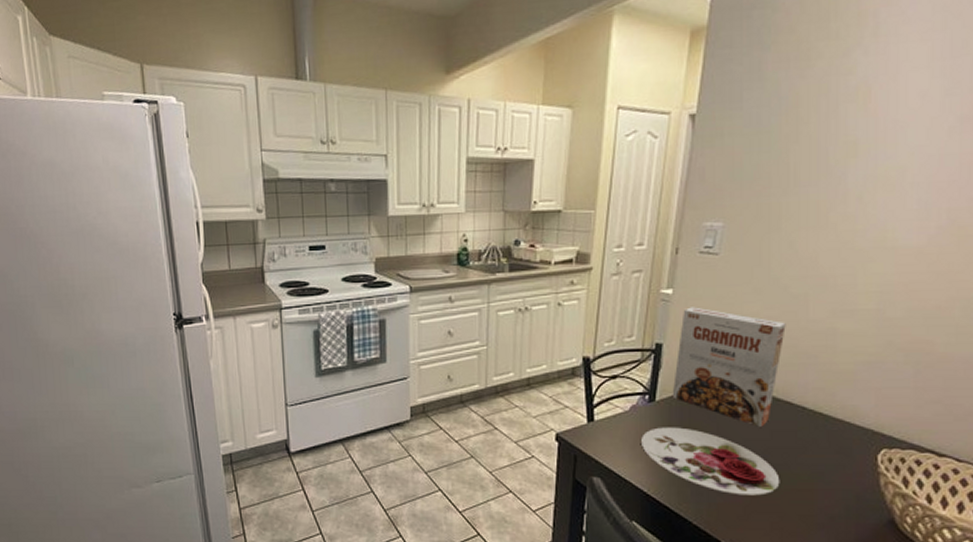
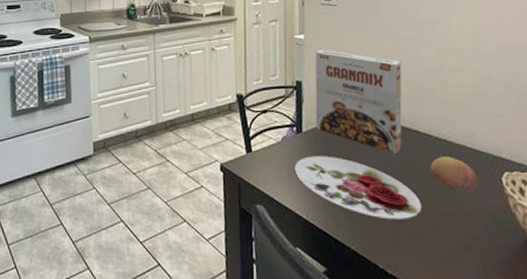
fruit: none [797,431,849,469] -> present [429,157,478,192]

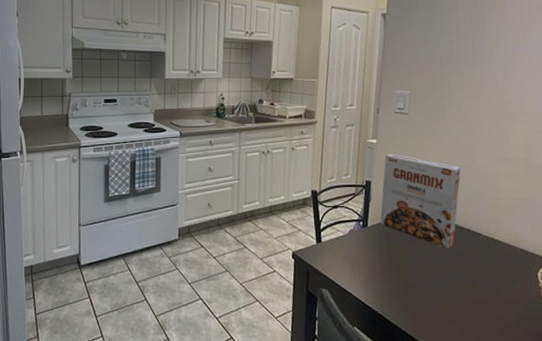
plate: present [294,156,422,220] -> none [358,248,467,306]
fruit: present [429,157,478,192] -> none [477,253,517,284]

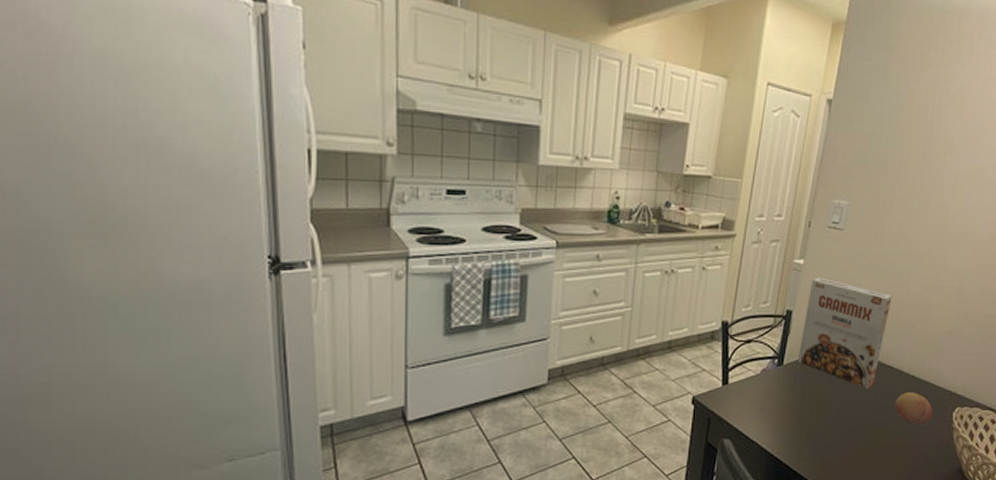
fruit: none [477,253,517,284] -> present [895,392,933,425]

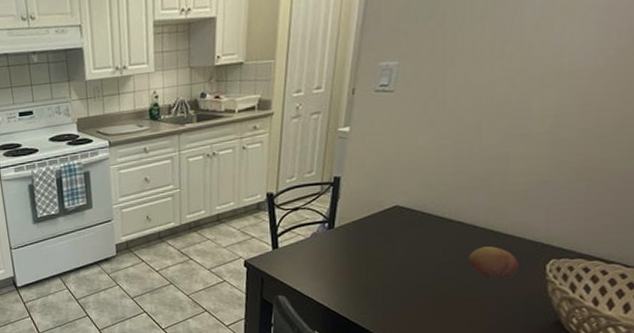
cereal box: present [797,277,892,389] -> none [350,141,459,246]

